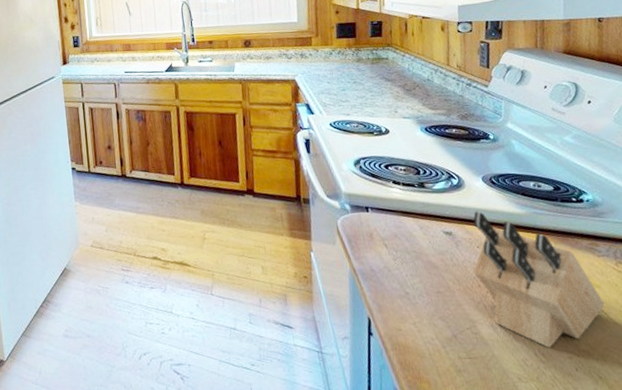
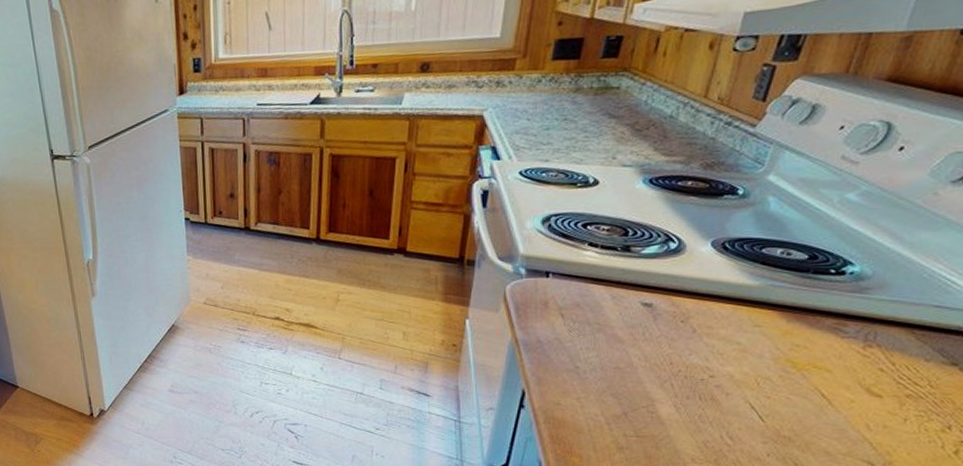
knife block: present [472,211,605,349] -> none [667,281,831,432]

